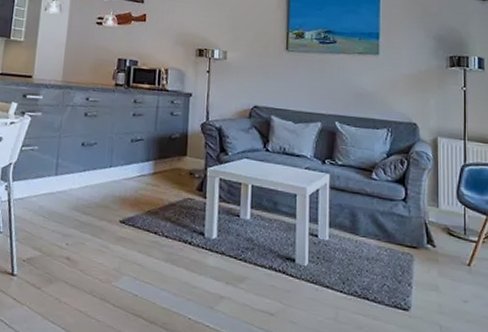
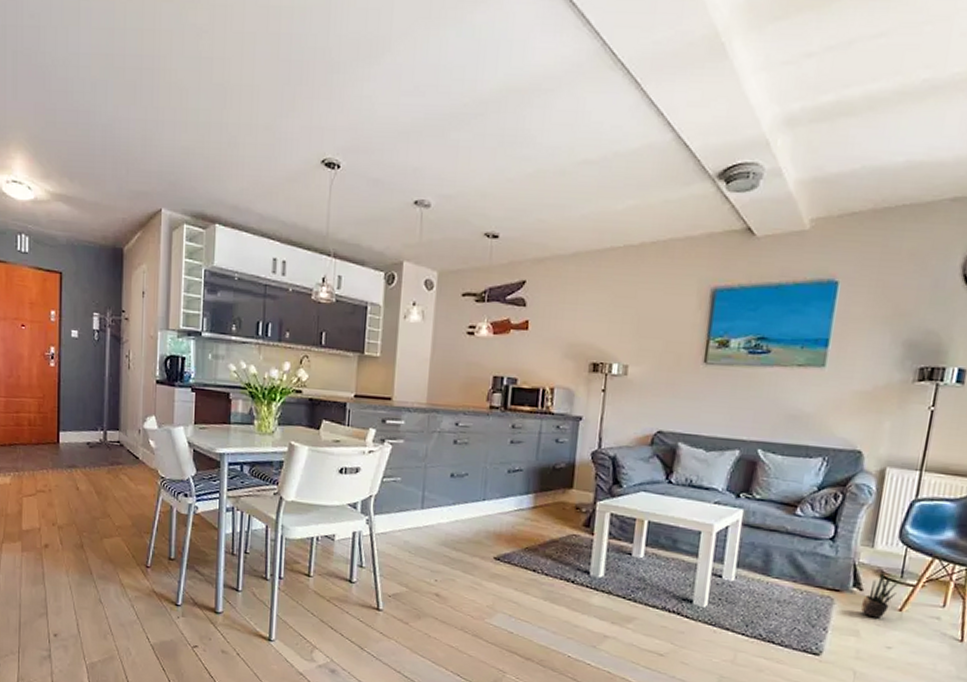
potted plant: none [436,229,464,273] -> present [860,571,900,619]

